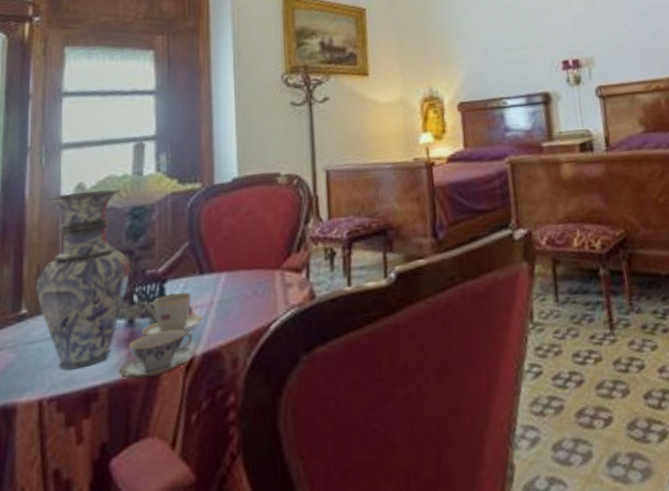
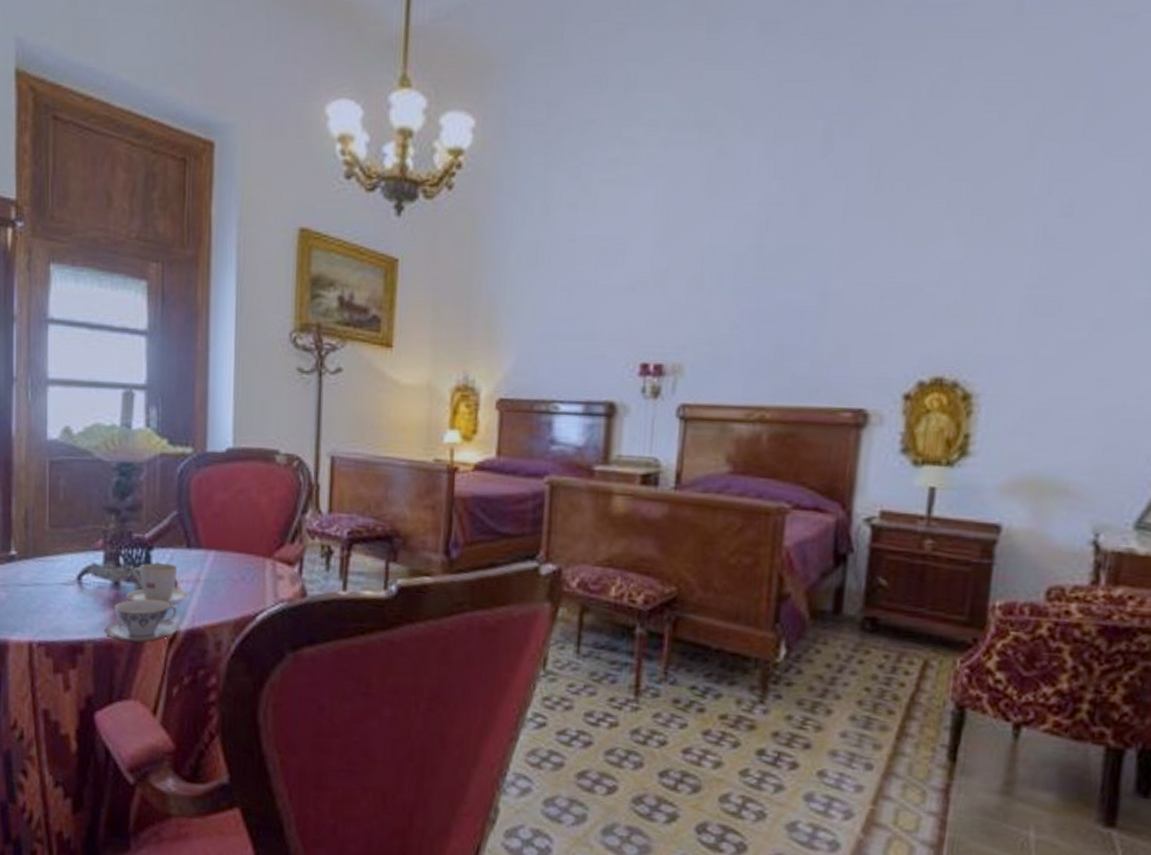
vase: present [35,189,131,370] -> none [23,435,118,620]

